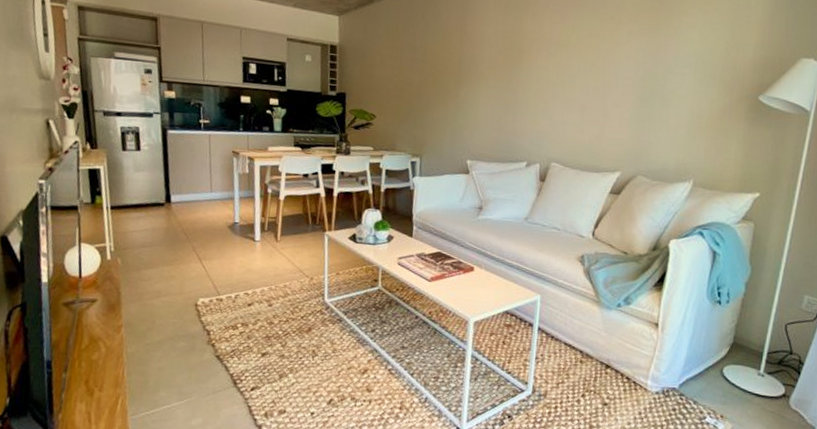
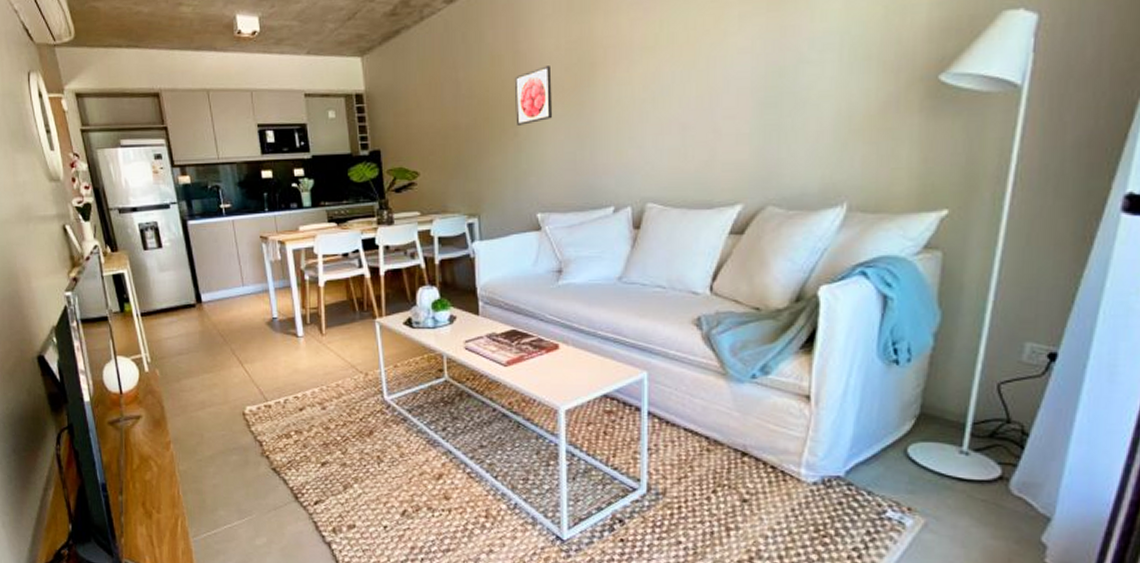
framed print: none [458,46,489,90] -> present [514,66,553,125]

